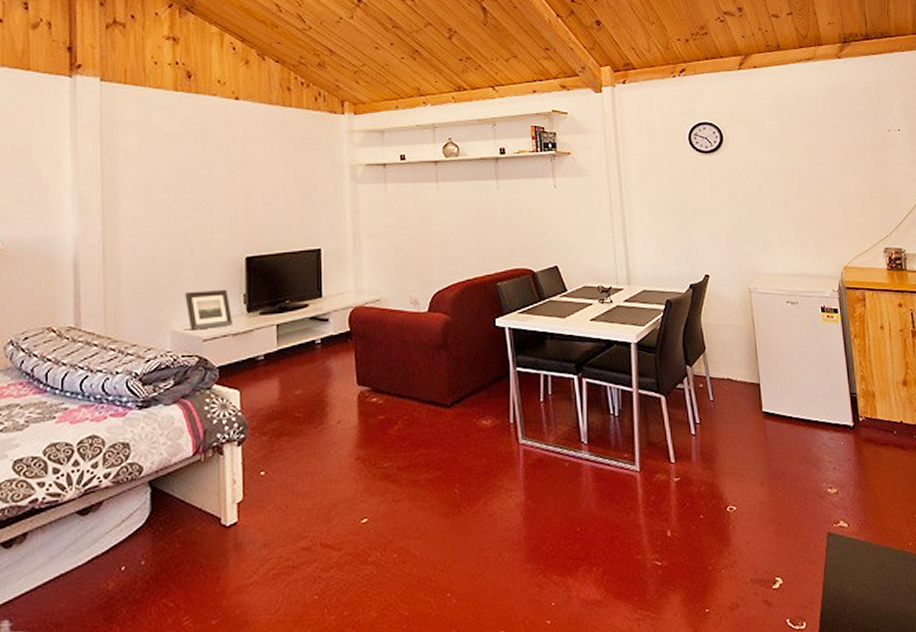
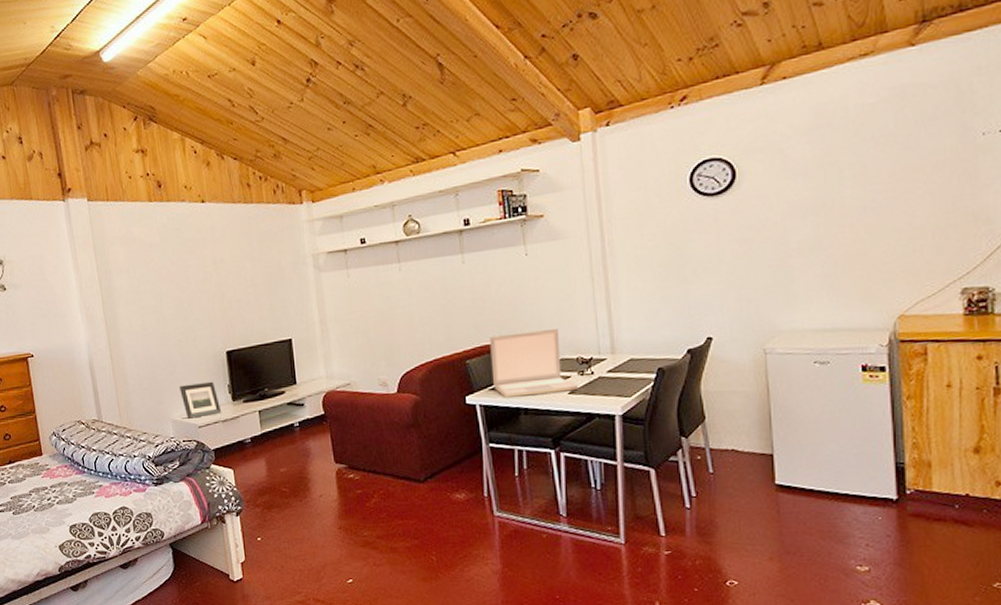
laptop: none [520,257,600,322] -> present [489,328,580,398]

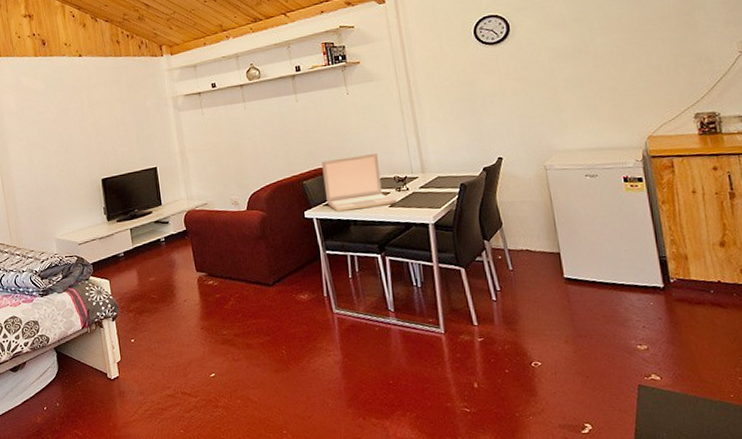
picture frame: present [179,381,222,420] -> none [62,204,99,238]

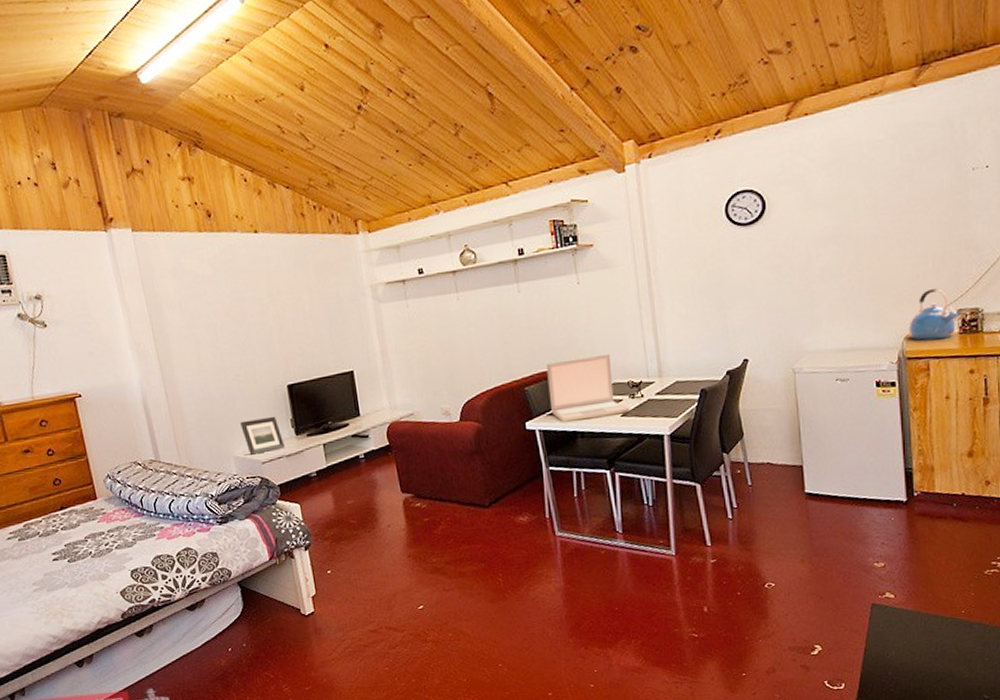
picture frame: none [62,204,99,238] -> present [240,416,286,456]
kettle: none [649,94,696,141] -> present [908,287,958,340]

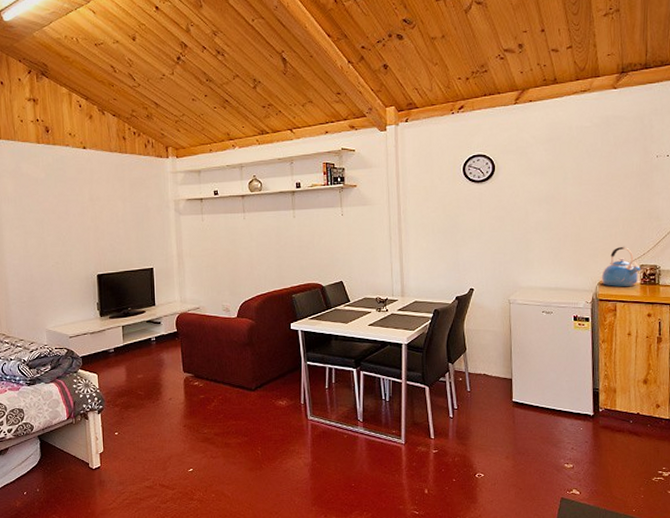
picture frame: present [240,416,286,456] -> none [55,299,91,331]
laptop: present [546,353,631,422] -> none [311,273,377,326]

